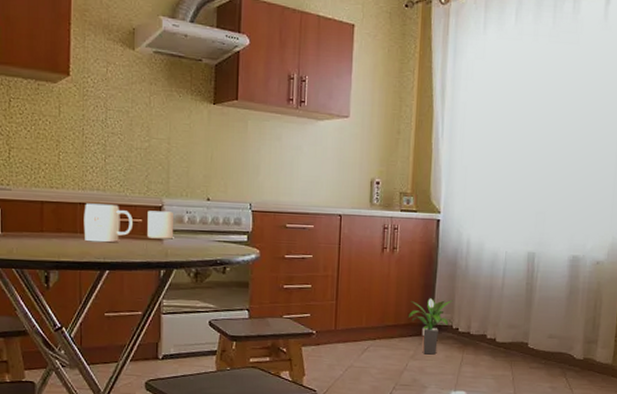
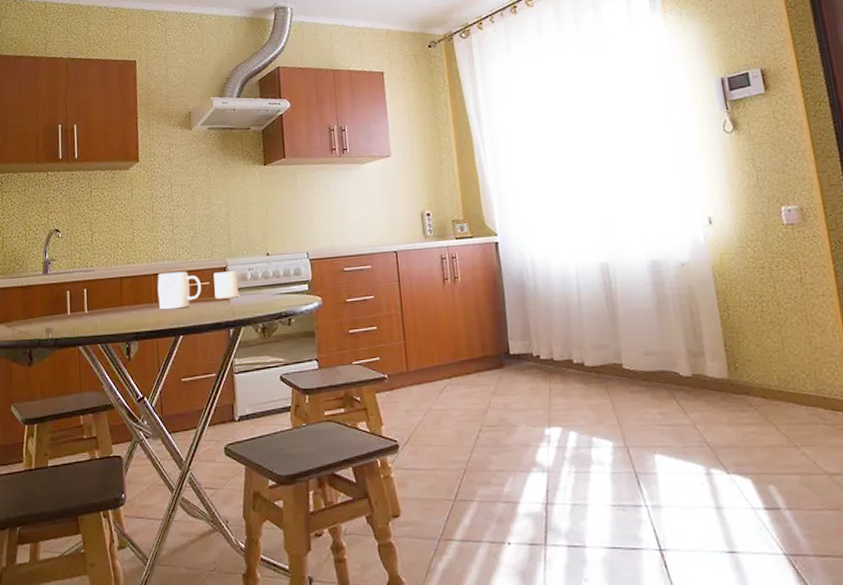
potted plant: present [407,297,453,355] -> none [481,324,532,389]

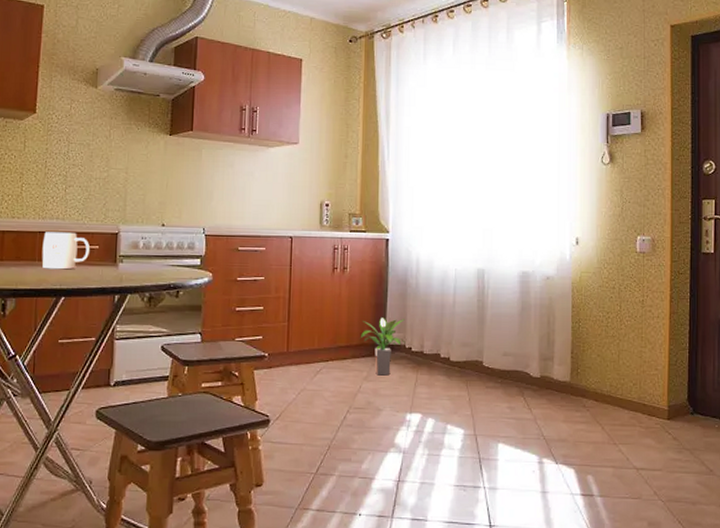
mug: present [213,271,240,299] -> none [103,237,130,265]
potted plant: none [481,324,532,389] -> present [360,316,405,376]

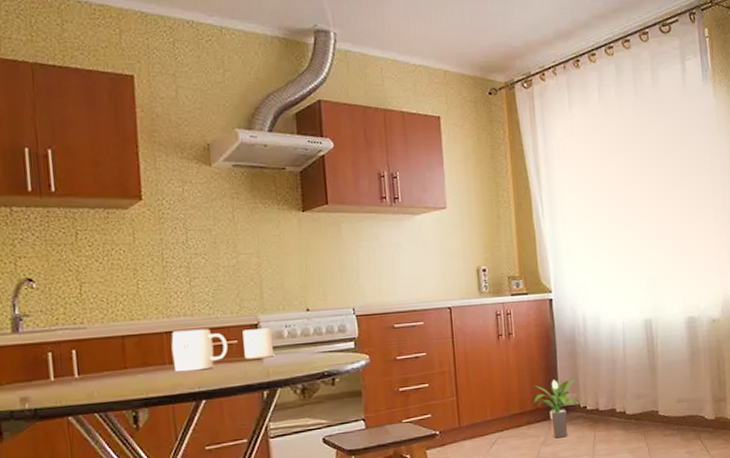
mug: none [103,237,130,265] -> present [242,328,275,359]

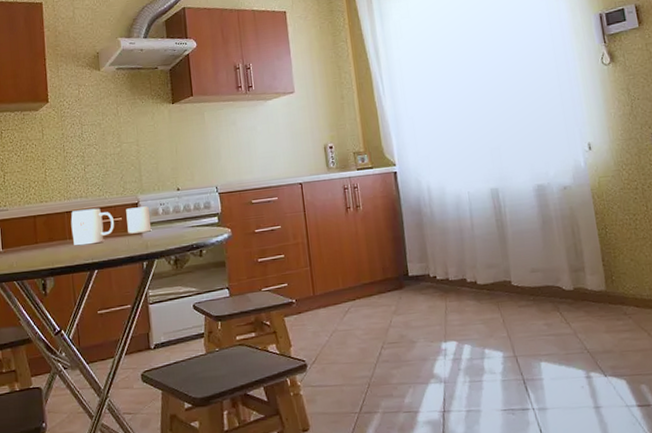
potted plant: present [533,377,580,439] -> none [382,248,429,308]

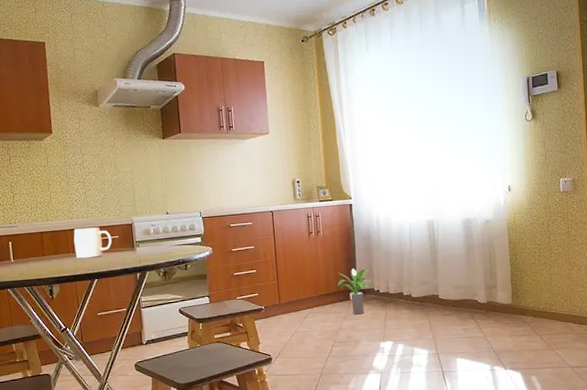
mug: present [126,206,152,234] -> none [122,227,144,250]
potted plant: none [382,248,429,308] -> present [336,267,374,315]

